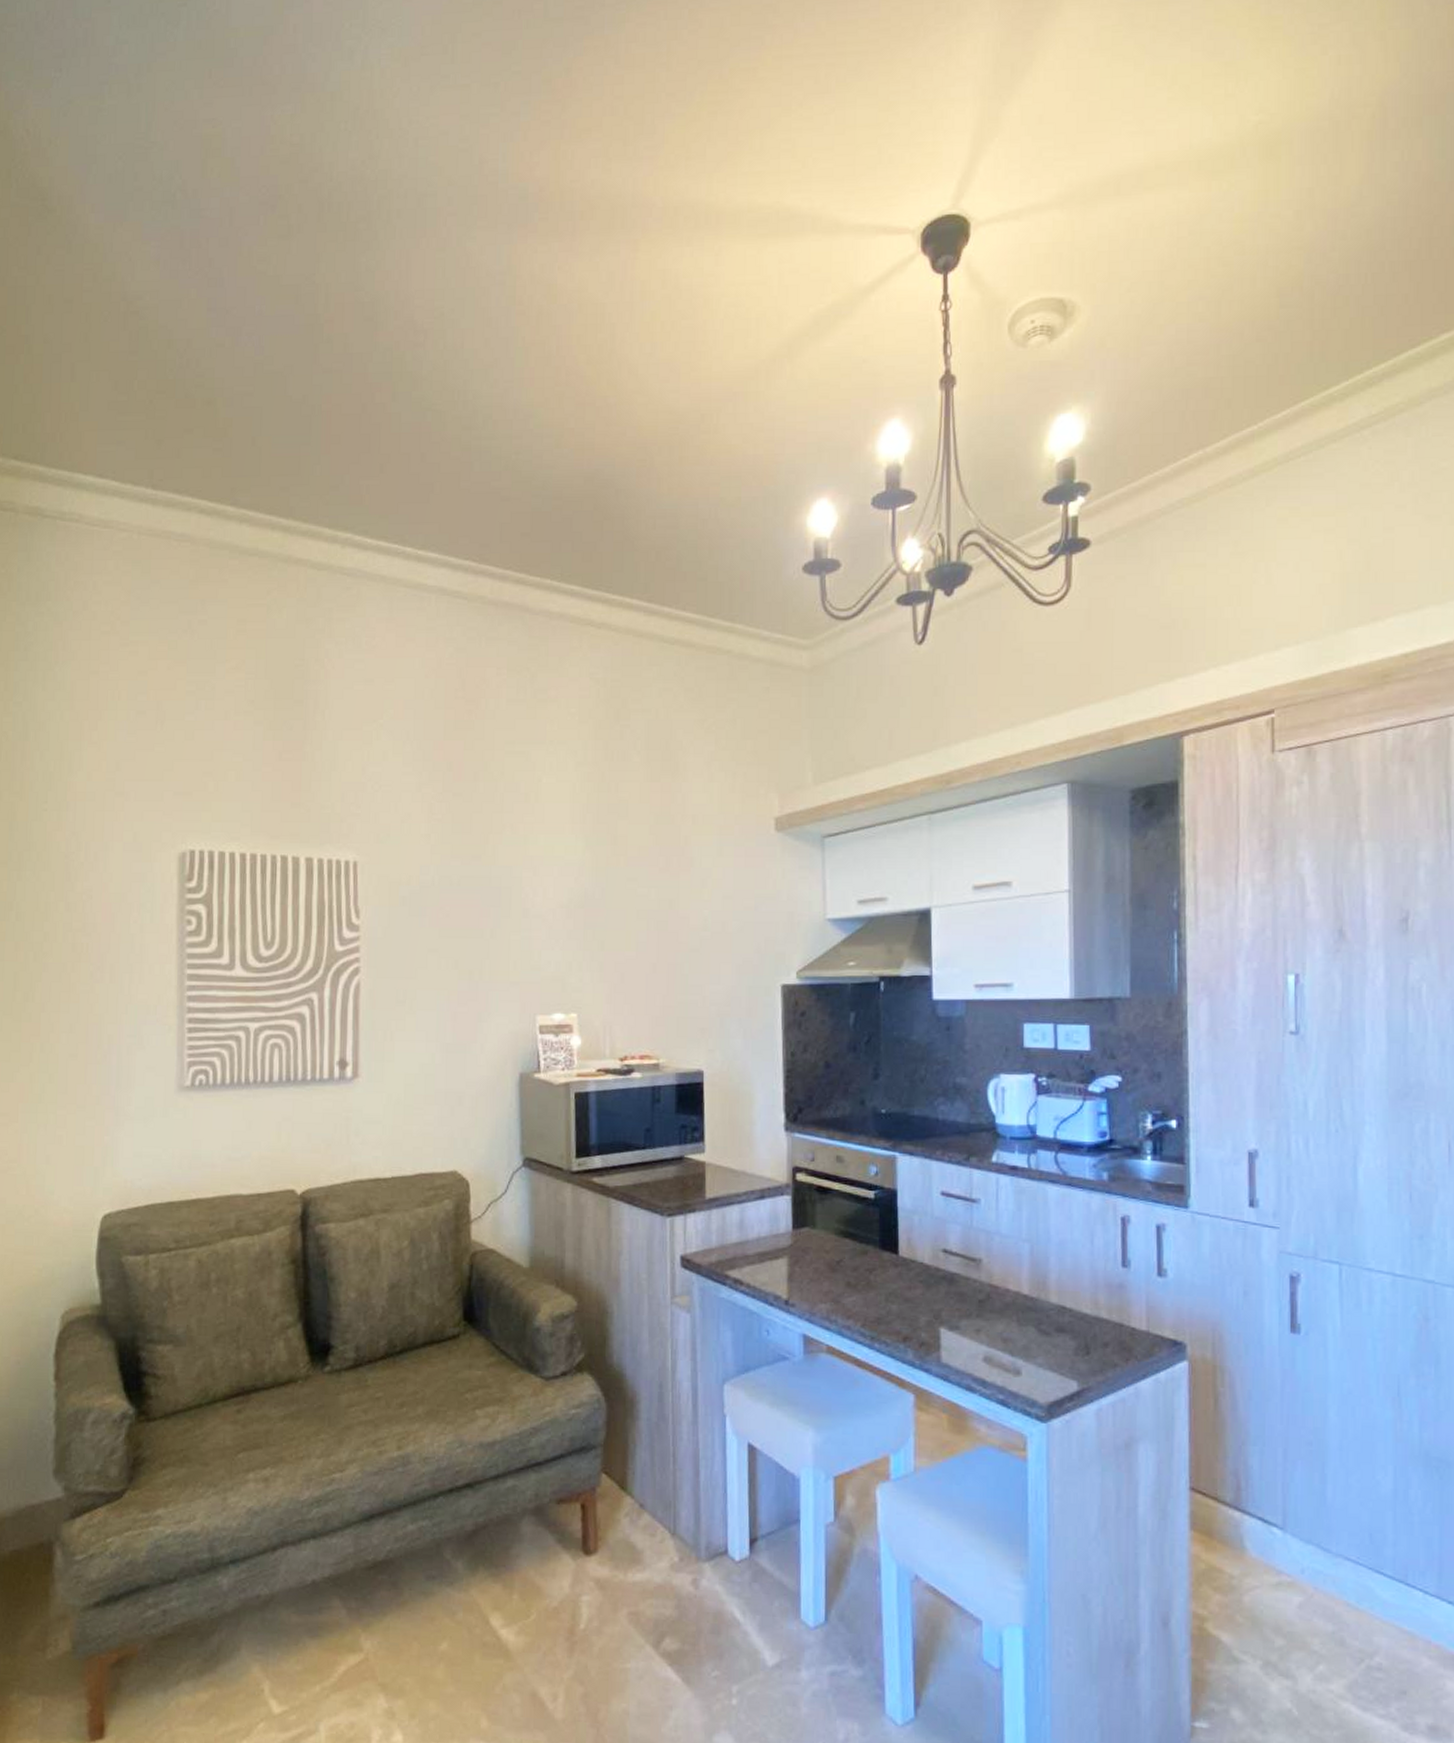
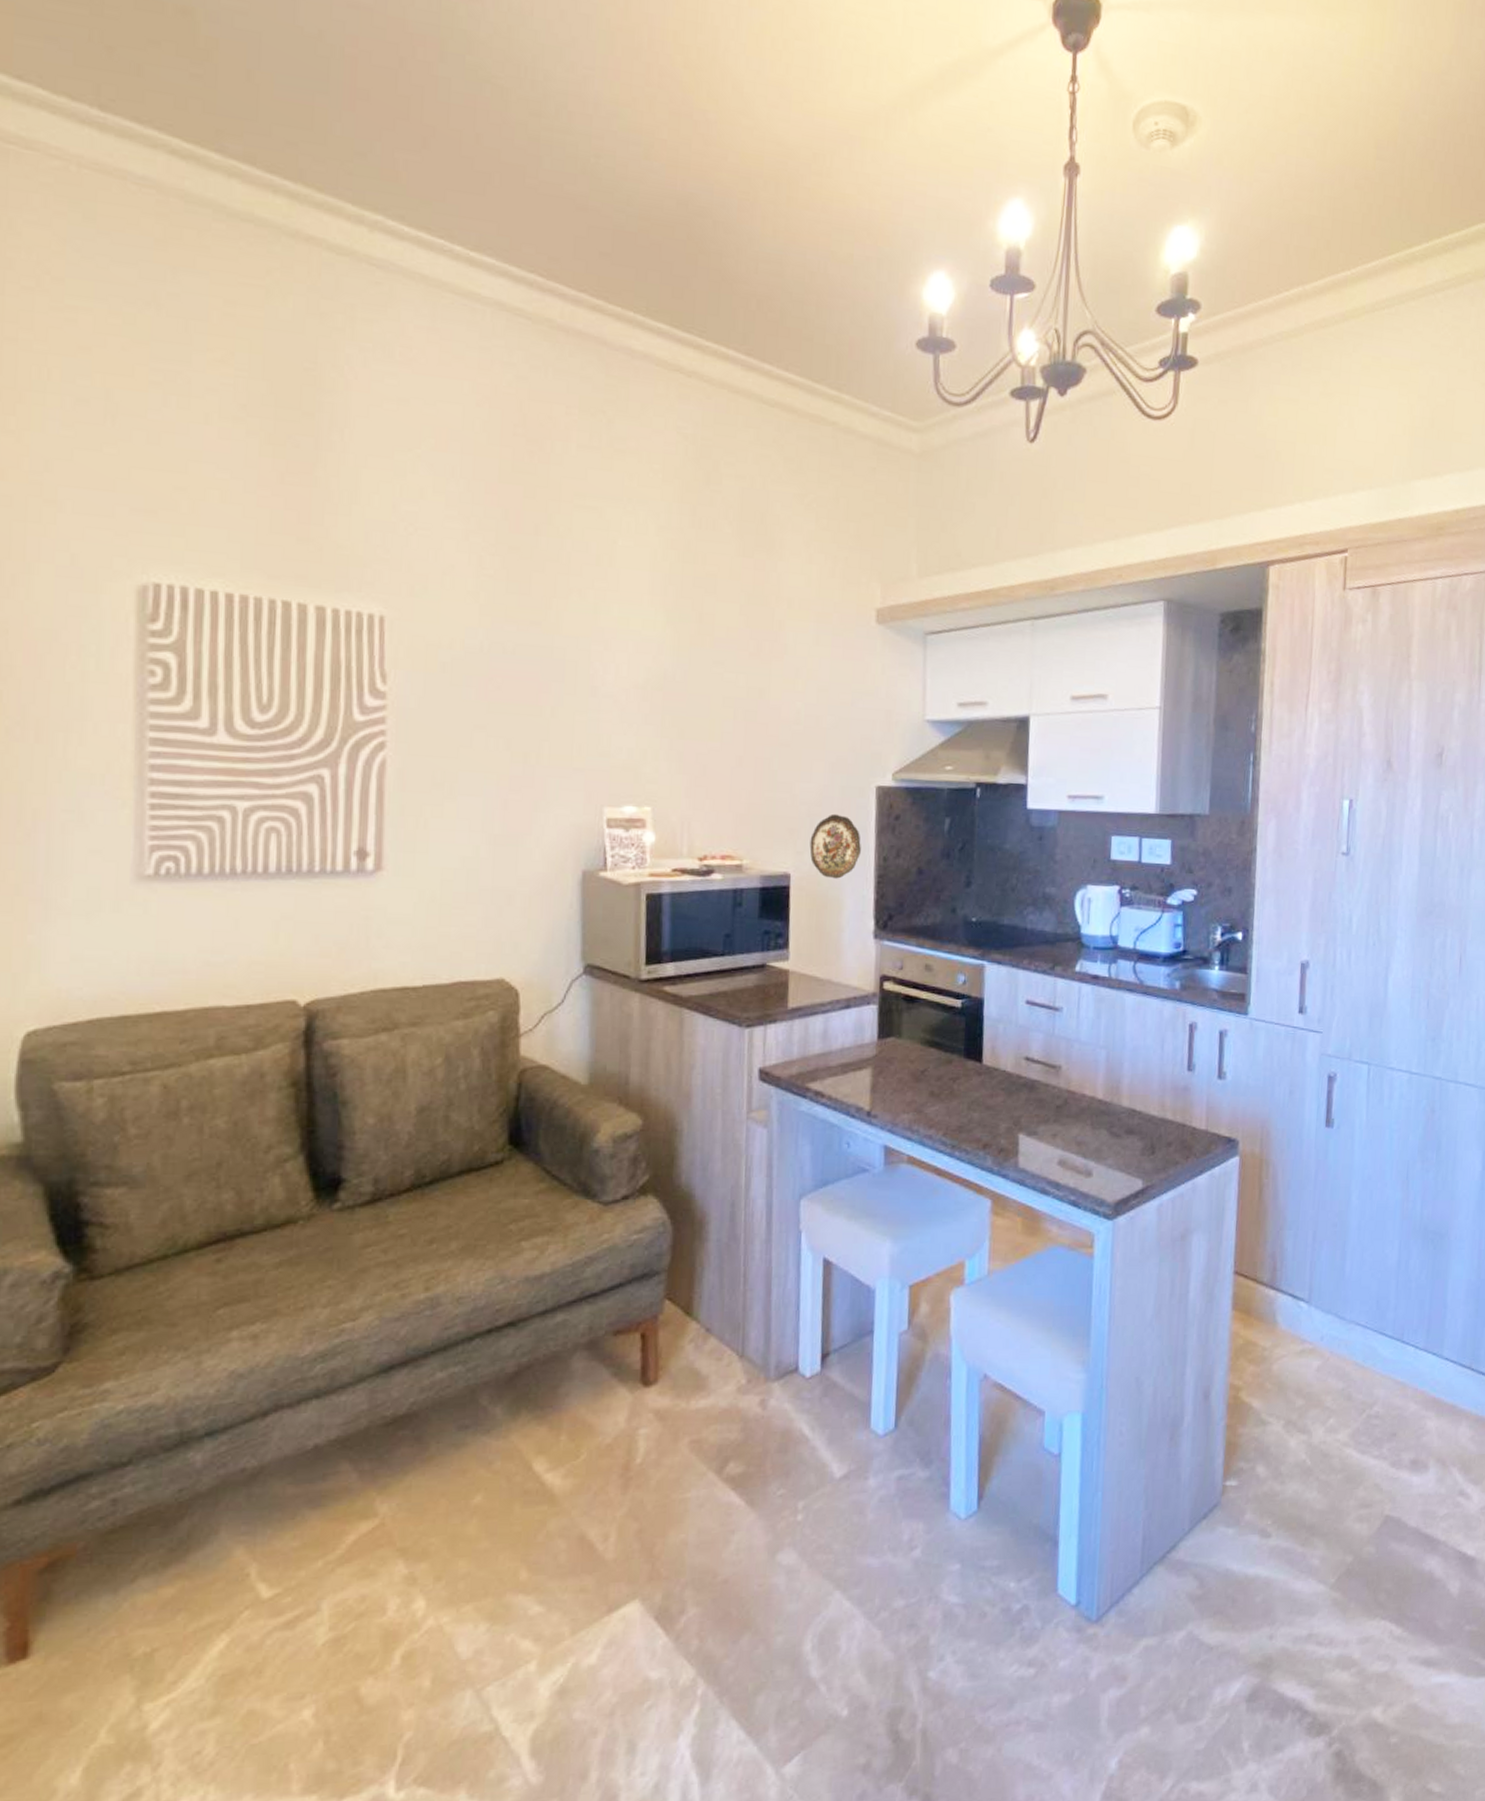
decorative plate: none [720,1012,769,1074] -> present [809,813,861,879]

